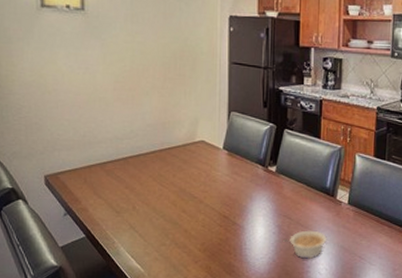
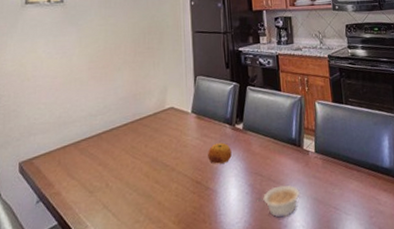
fruit: none [237,182,262,202] -> present [208,143,232,164]

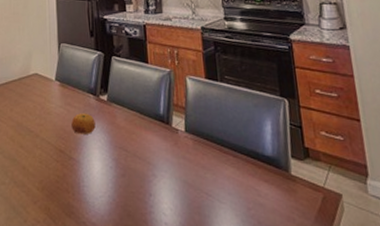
legume: present [256,184,300,218] -> none [120,163,168,197]

